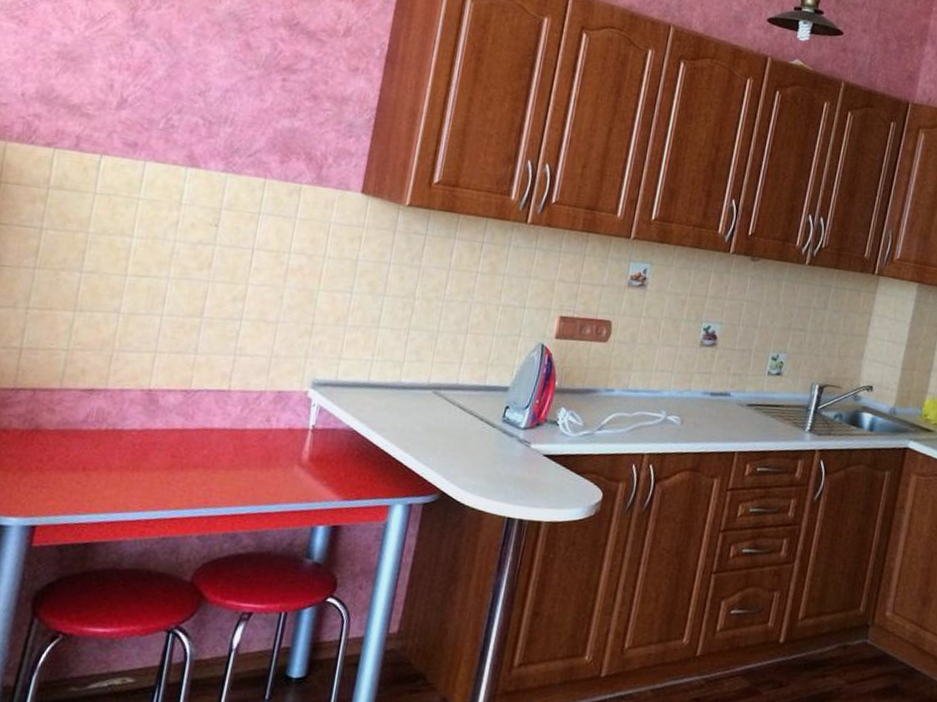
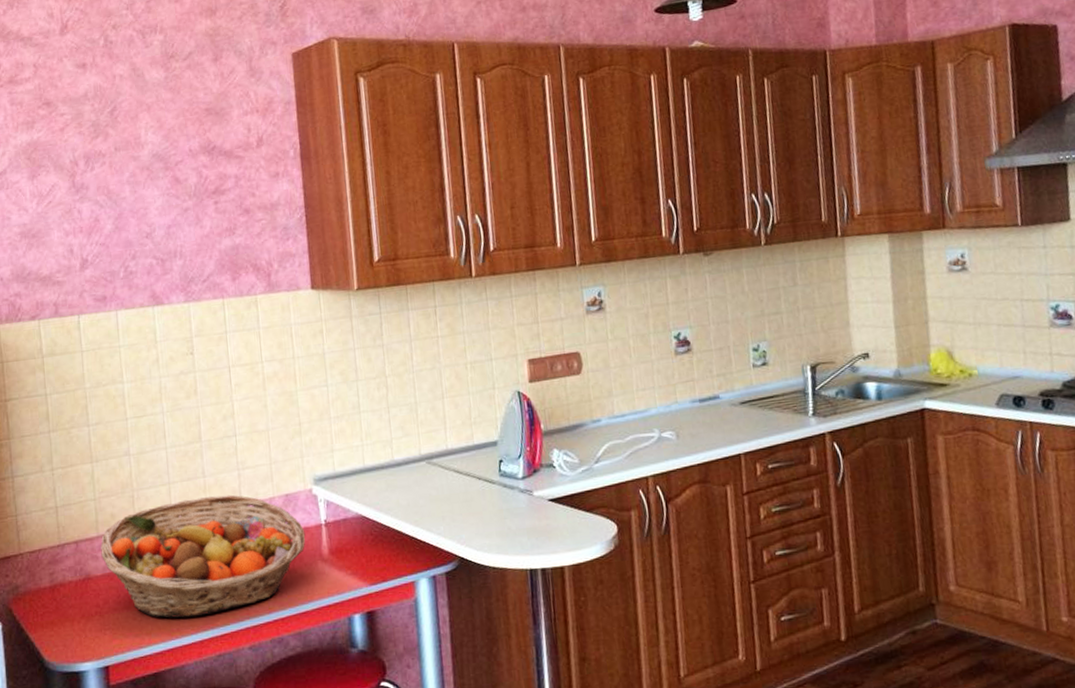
fruit basket: none [59,372,289,495] -> present [100,494,306,618]

